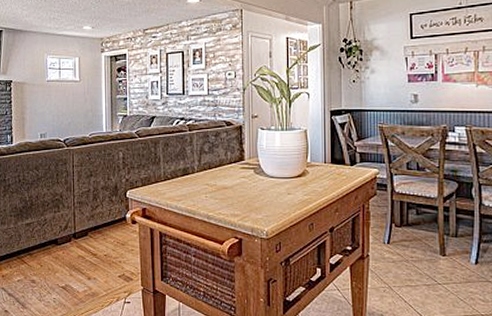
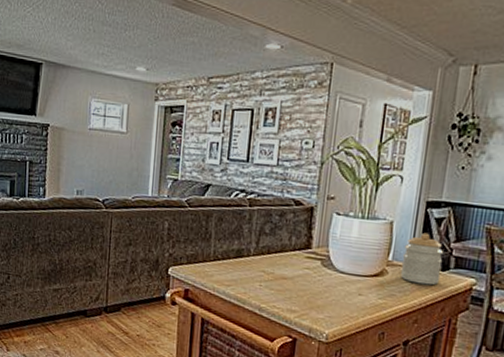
jar: none [318,136,351,179] -> present [400,232,444,285]

